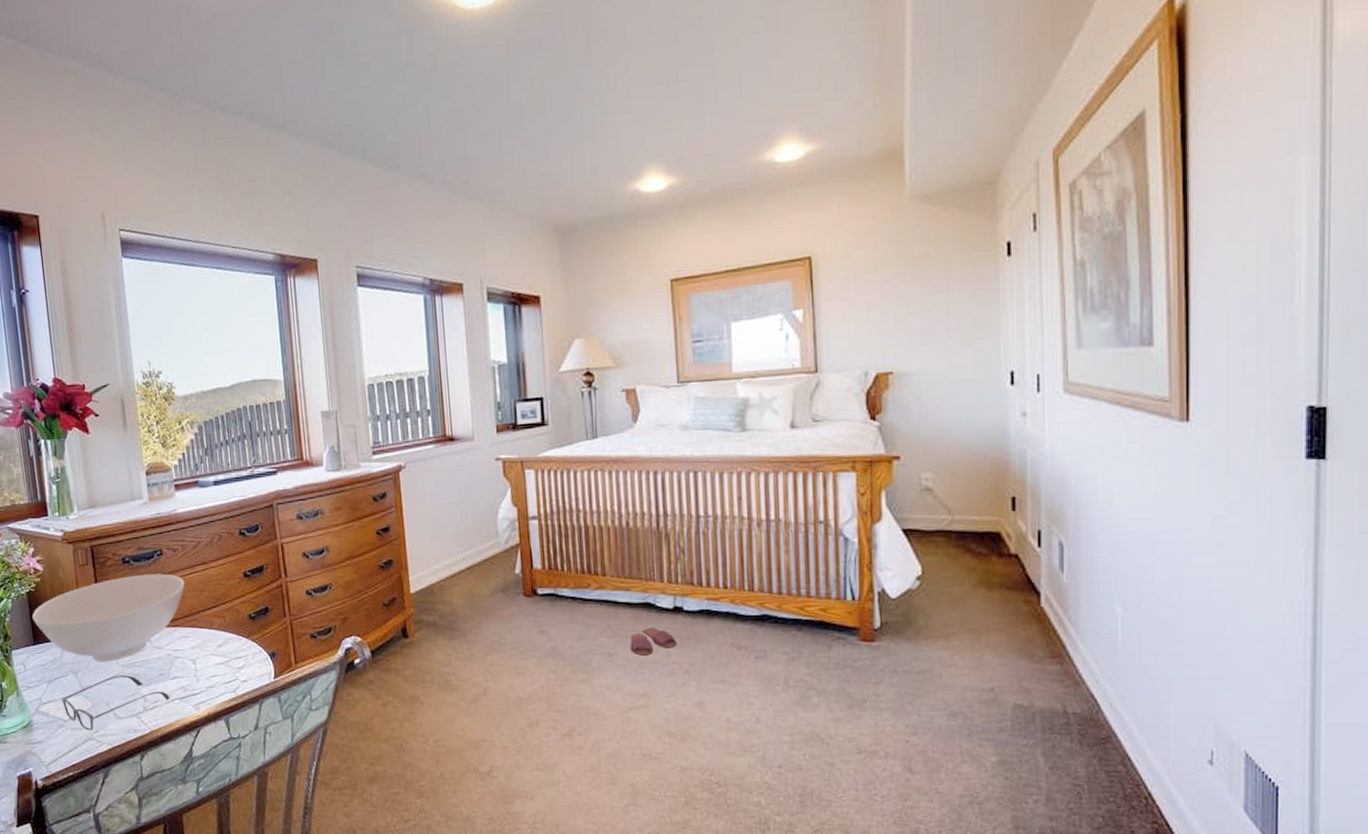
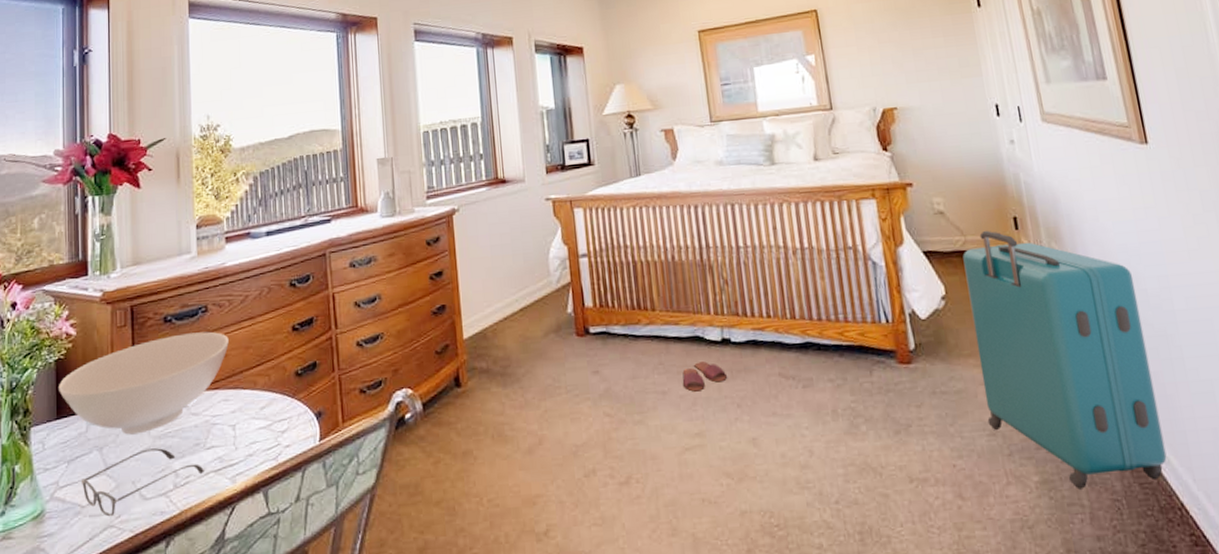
suitcase: none [947,509,1142,772] -> present [962,230,1167,490]

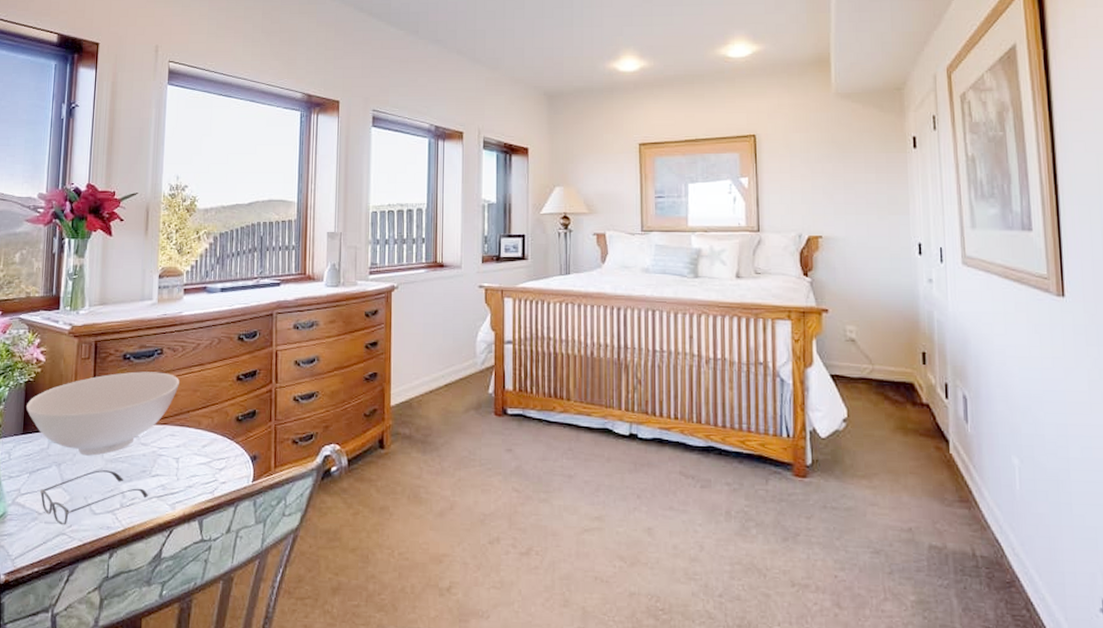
slippers: present [682,361,727,392] -> none [589,452,630,479]
suitcase: present [962,230,1167,490] -> none [868,361,1042,614]

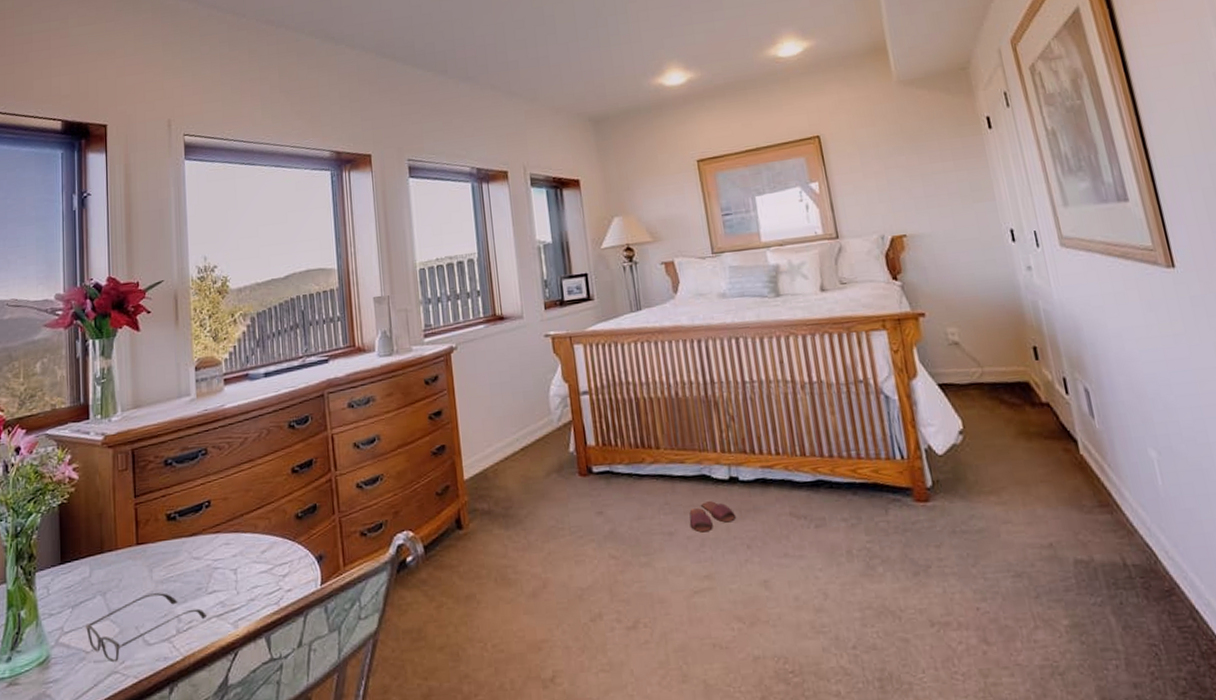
bowl: present [26,371,179,456] -> none [61,474,229,580]
slippers: none [589,452,630,479] -> present [689,501,735,533]

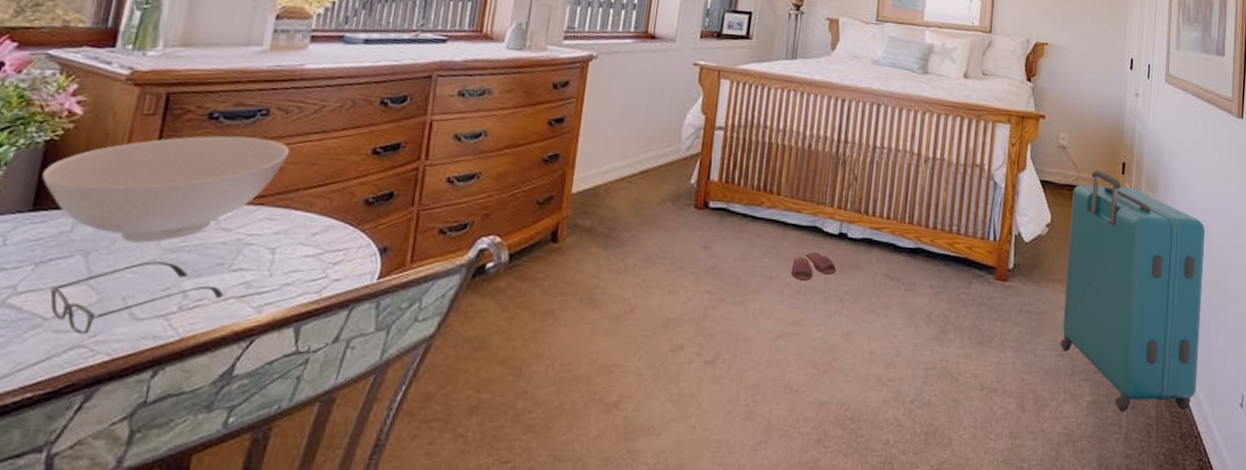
bowl: none [61,474,229,580] -> present [41,135,290,243]
suitcase: none [980,361,1207,634] -> present [1060,170,1206,412]

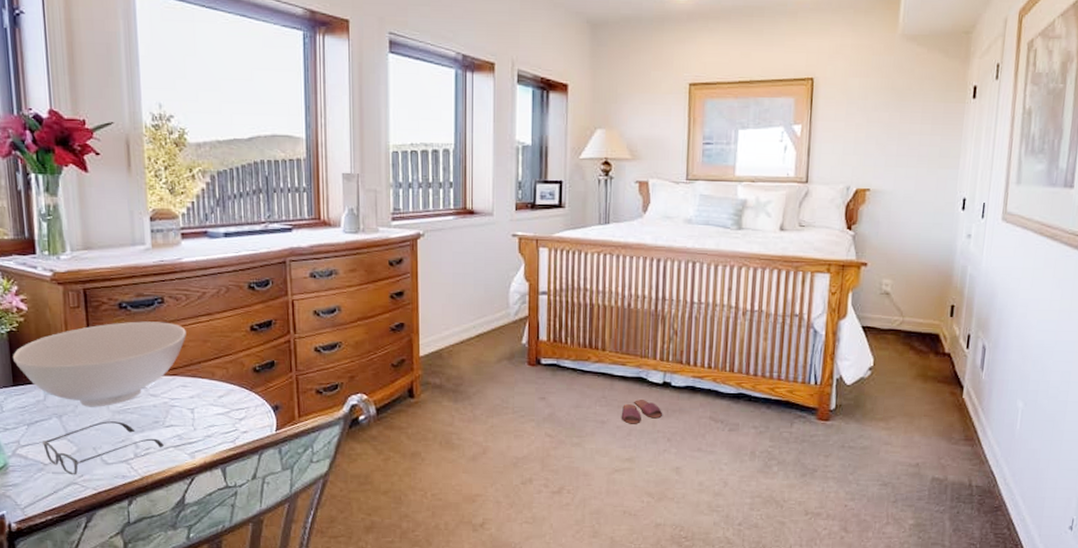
suitcase: present [1060,170,1206,412] -> none [883,314,1041,533]

